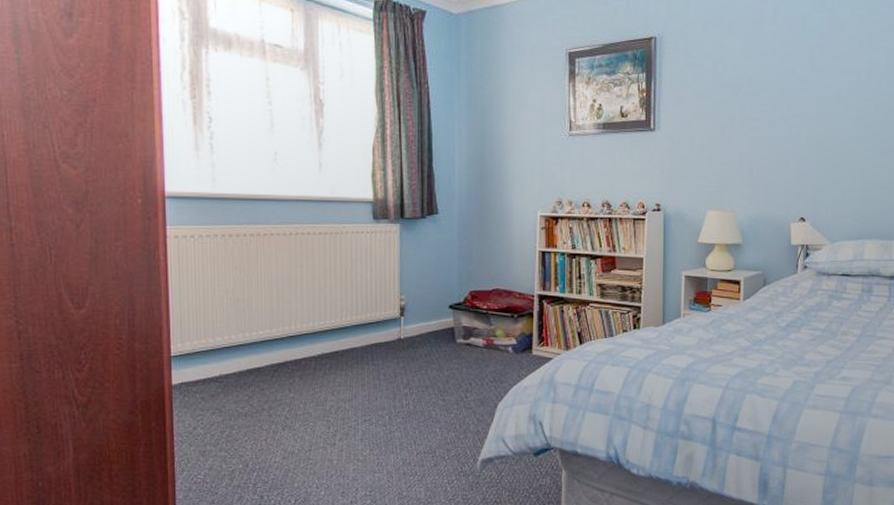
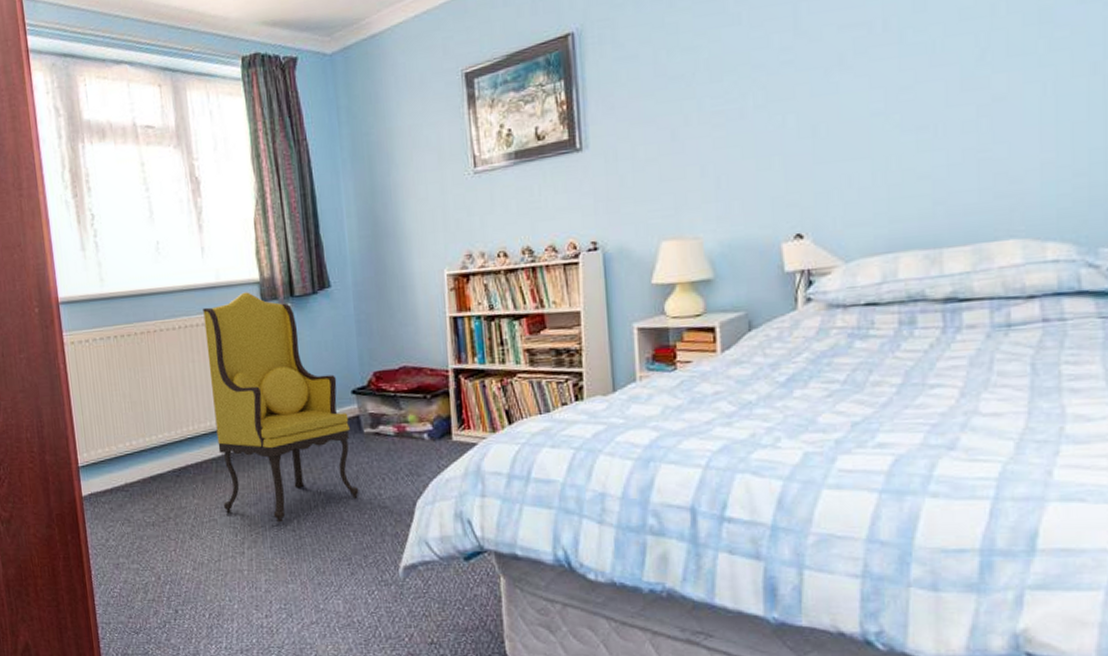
armchair: none [316,209,448,418] -> present [203,292,359,523]

